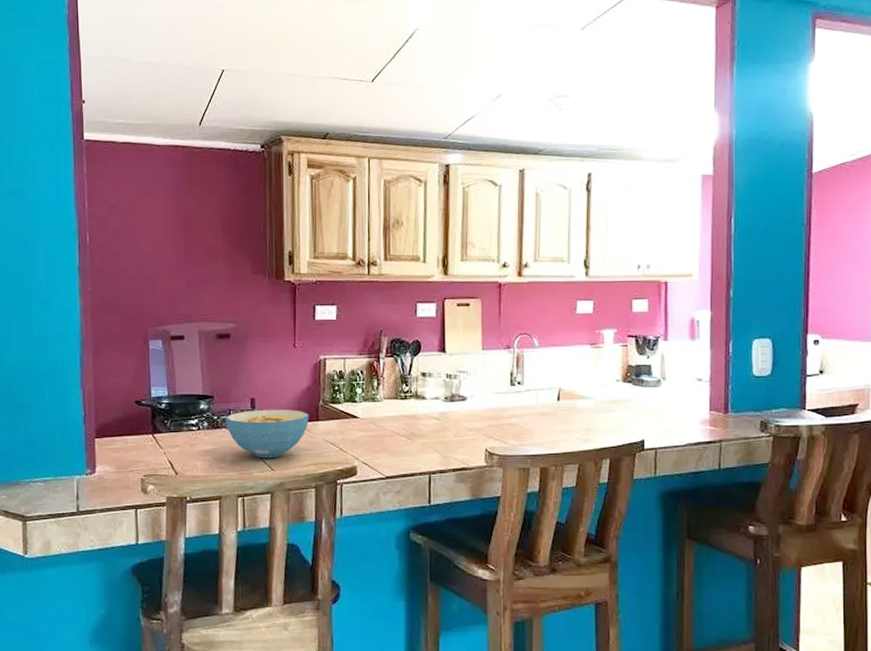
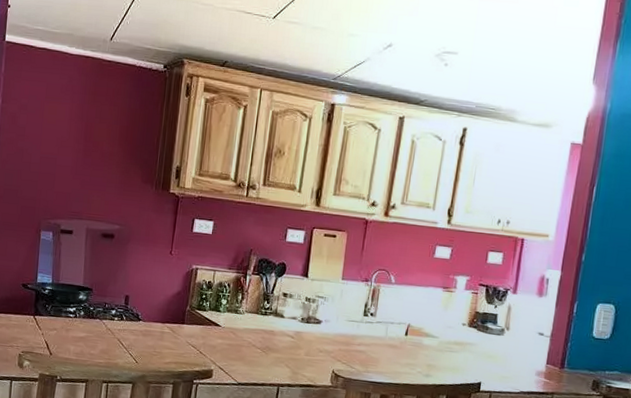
cereal bowl: present [225,409,309,459] -> none [100,306,176,352]

